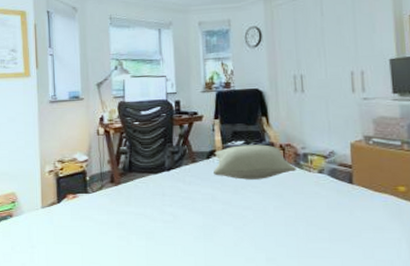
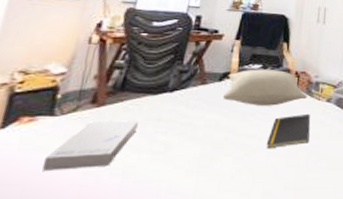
book: none [90,196,148,234] -> present [43,120,139,170]
notepad: none [262,185,305,218] -> present [266,113,311,148]

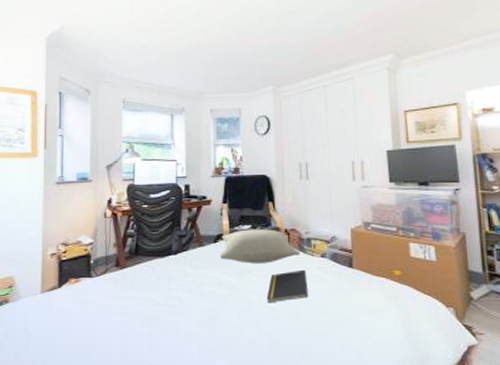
book: present [43,120,139,170] -> none [92,280,154,320]

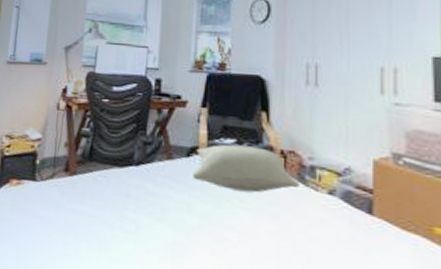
notepad: present [266,269,308,302] -> none [249,207,307,248]

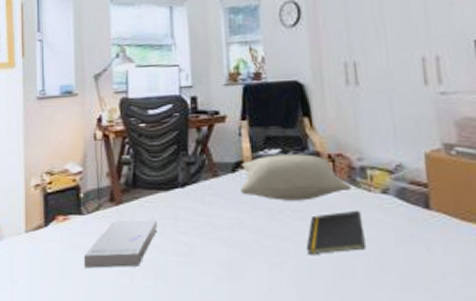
book: none [31,190,108,238] -> present [84,219,157,268]
notepad: none [249,207,307,248] -> present [306,210,365,254]

